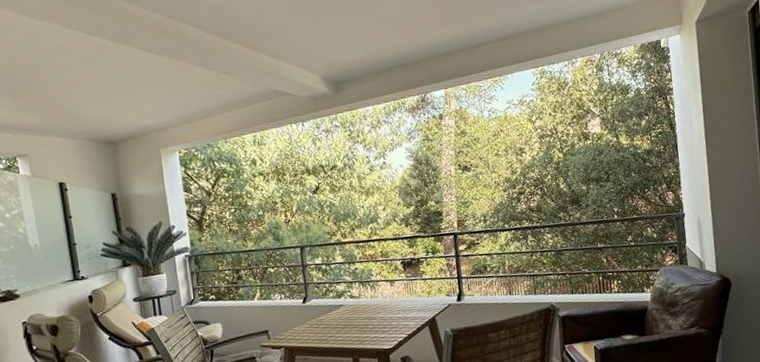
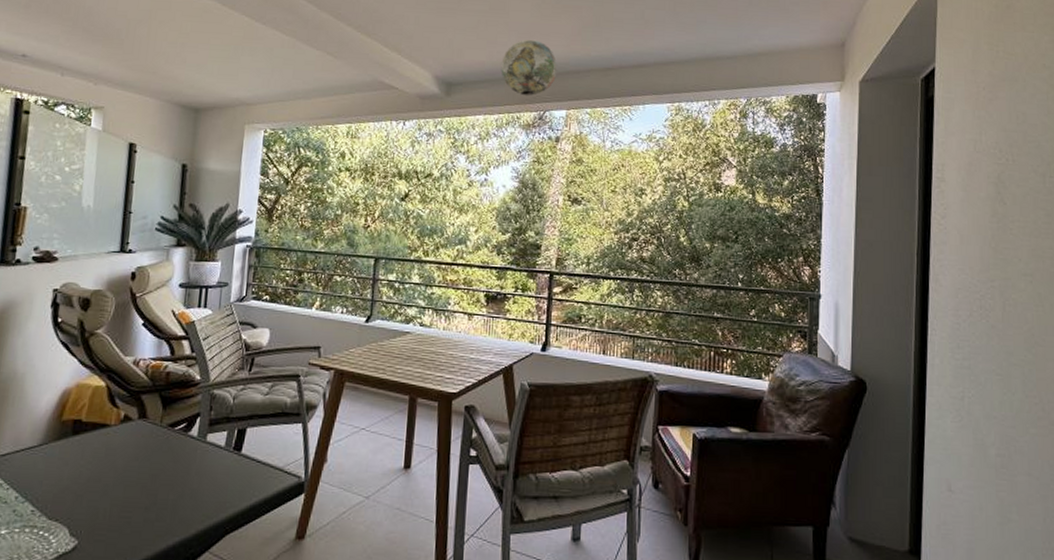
decorative vase: none [379,30,431,83] -> present [501,40,558,96]

